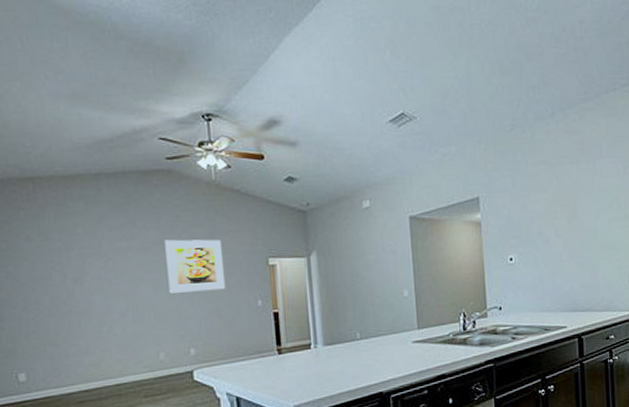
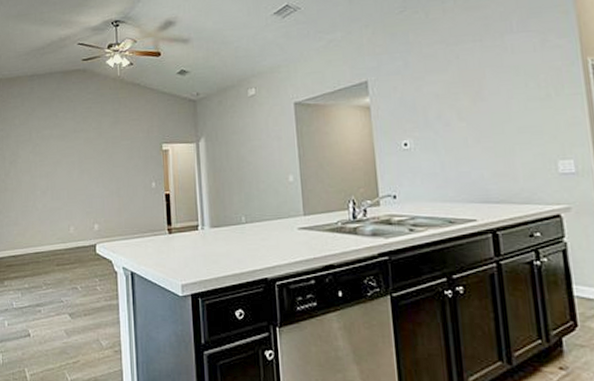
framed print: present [165,239,226,293] -> none [78,127,126,175]

